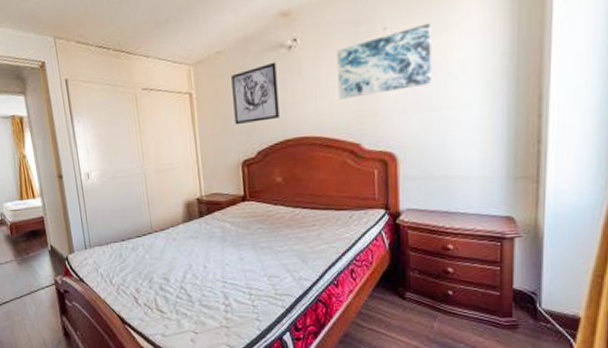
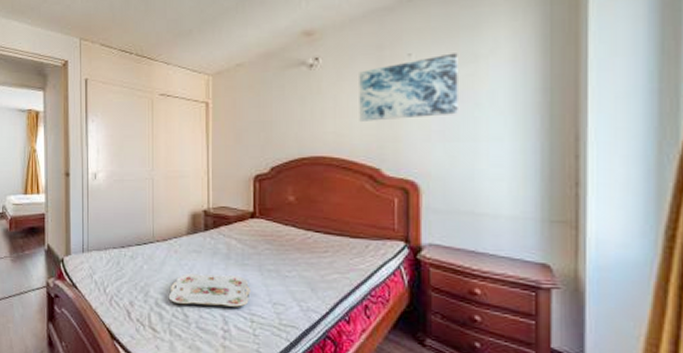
serving tray: none [171,255,247,287] -> present [168,273,251,307]
wall art: present [231,62,279,125] -> none [250,79,296,139]

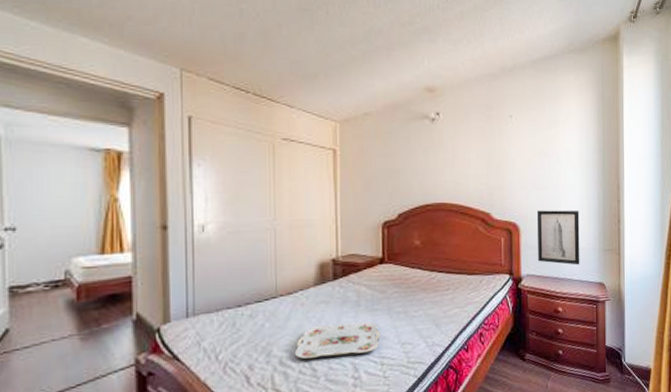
wall art: present [359,53,458,122] -> none [473,117,545,172]
wall art: none [446,167,510,238] -> present [537,210,580,265]

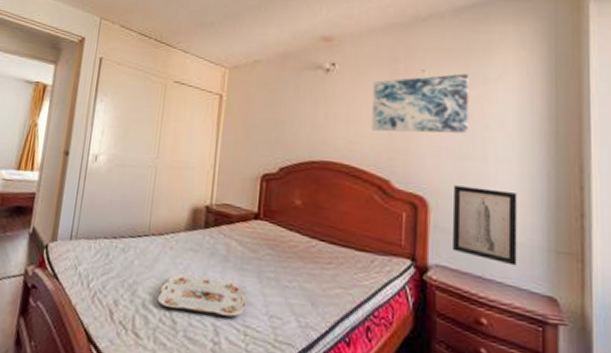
wall art: none [473,117,545,172] -> present [371,73,469,134]

